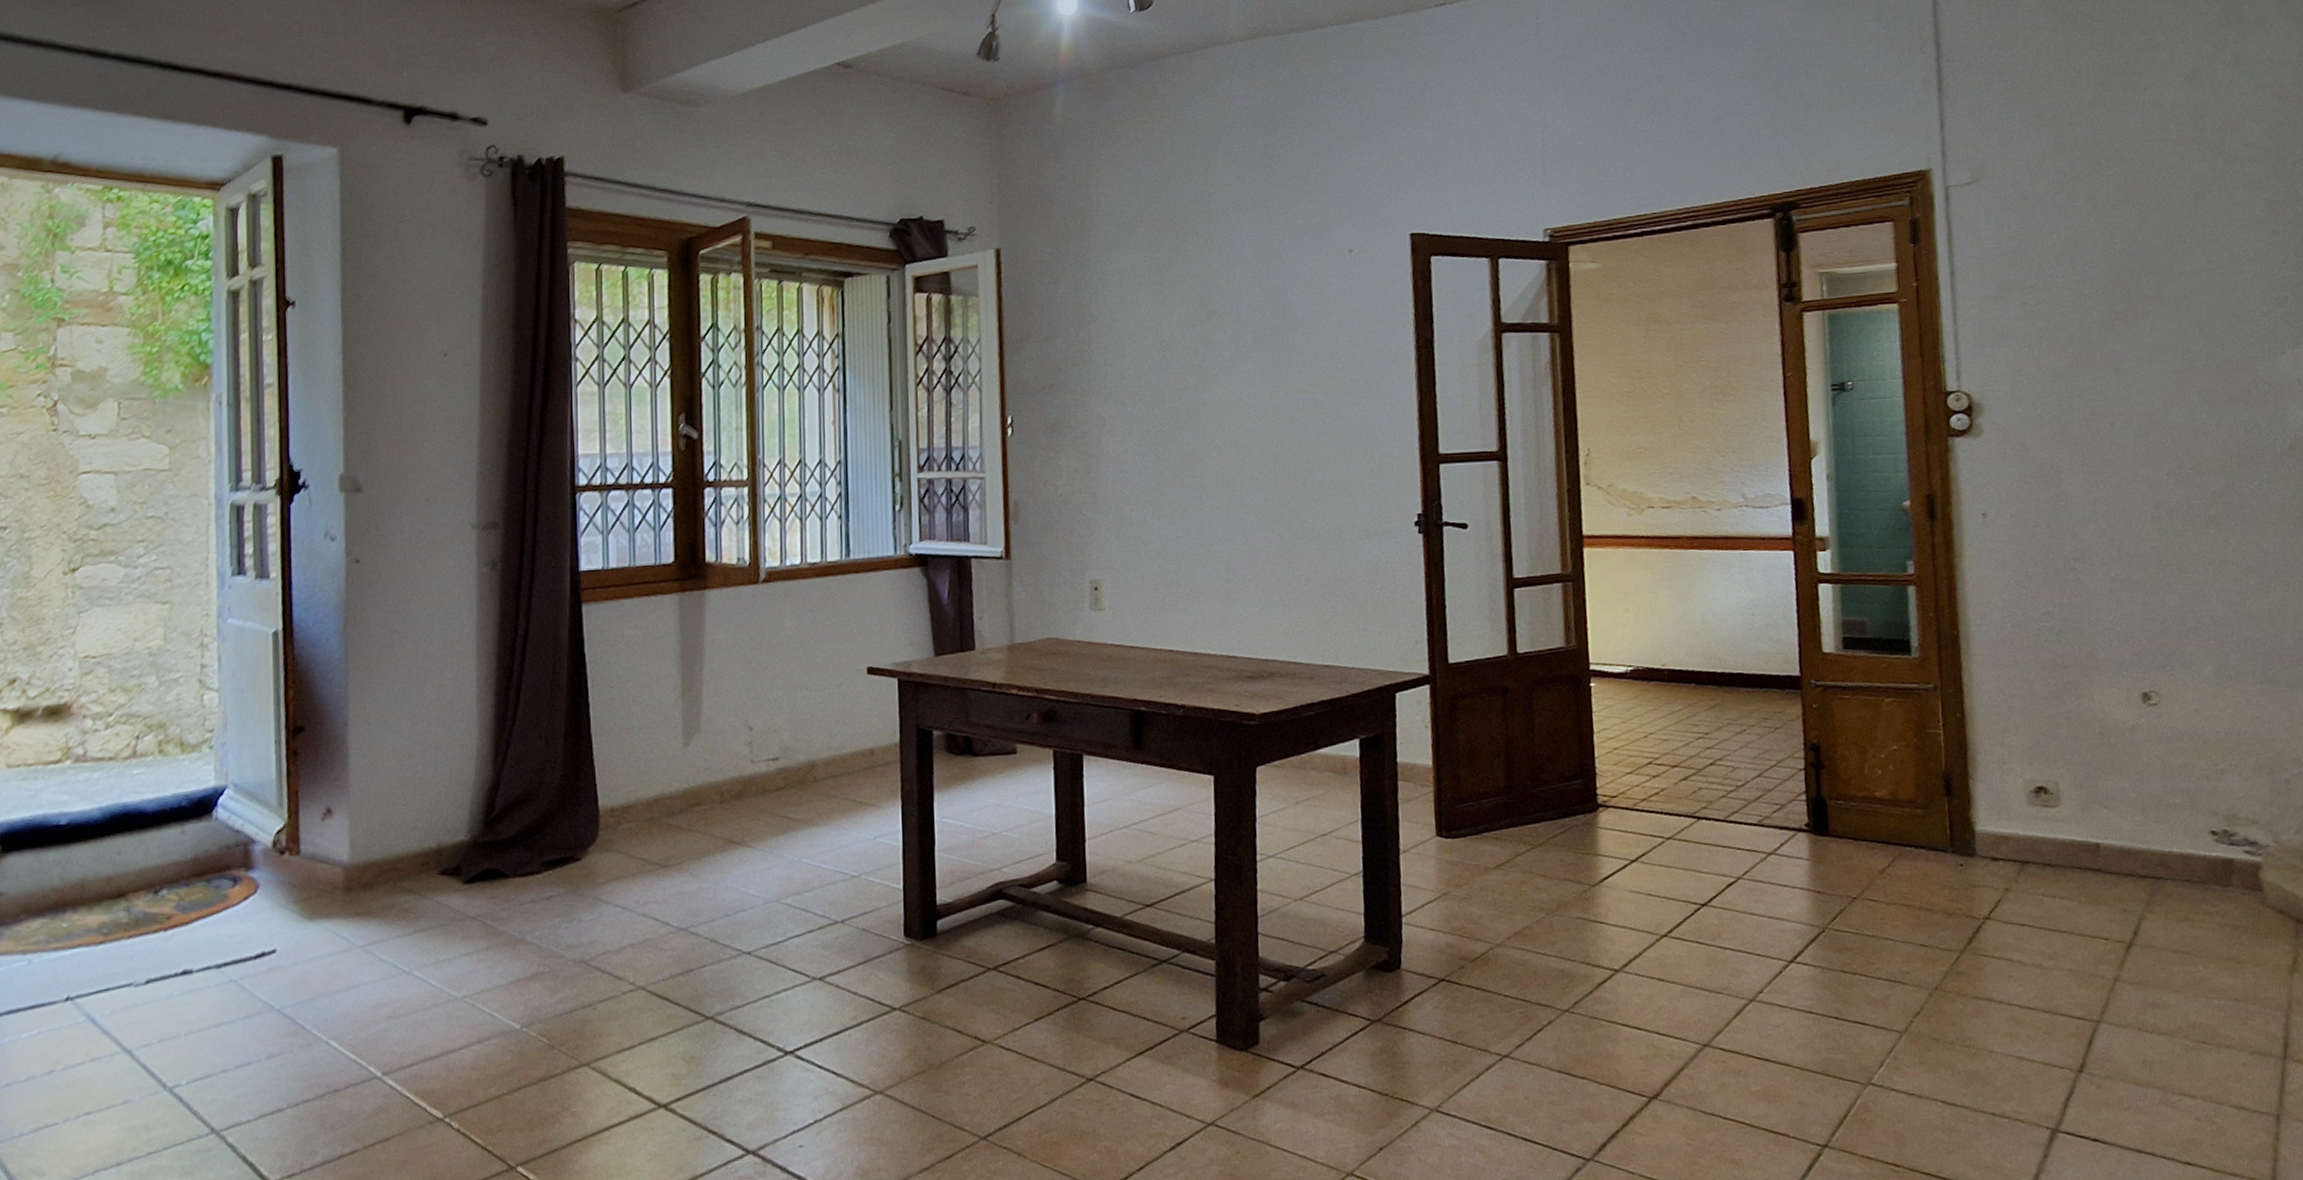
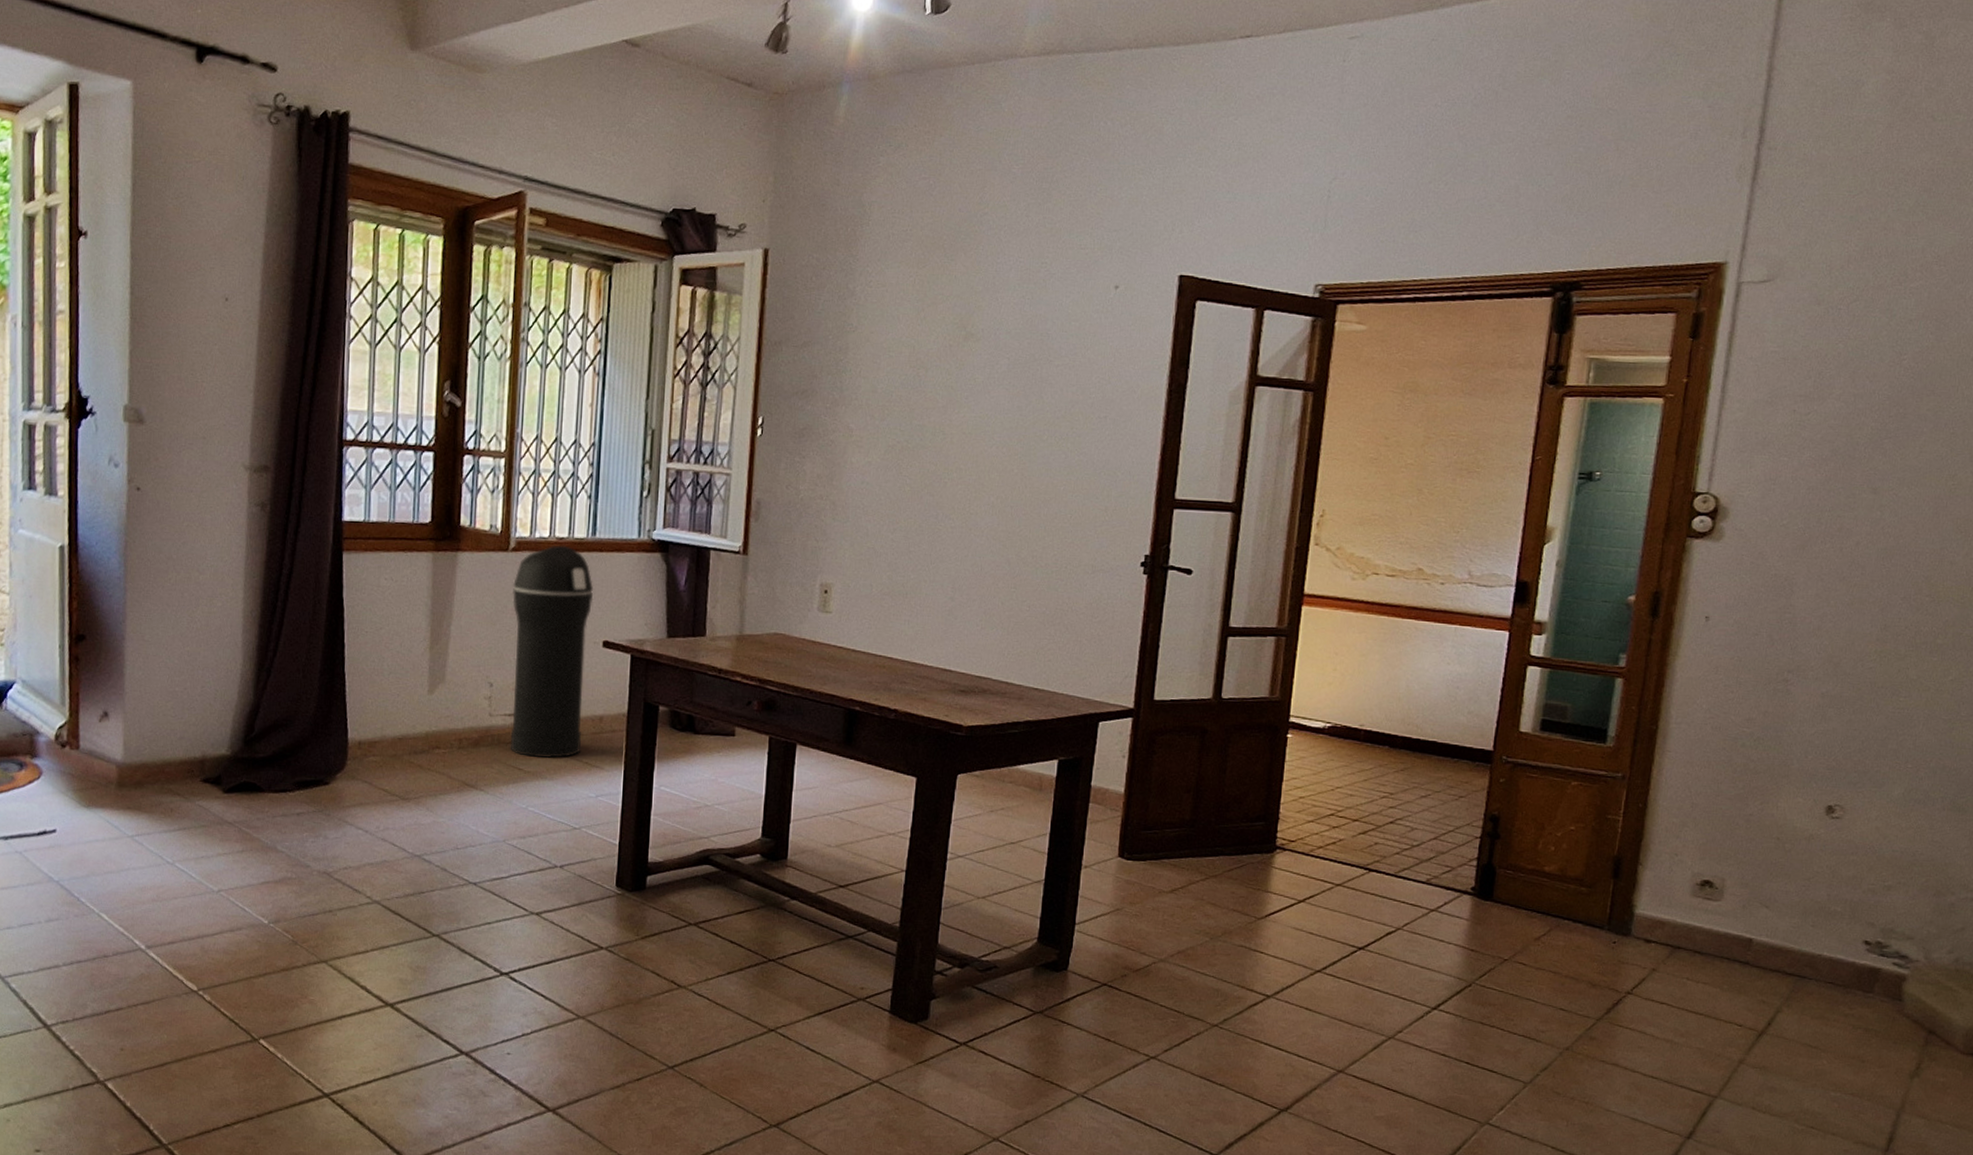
trash can: none [766,570,853,803] -> present [510,545,594,758]

